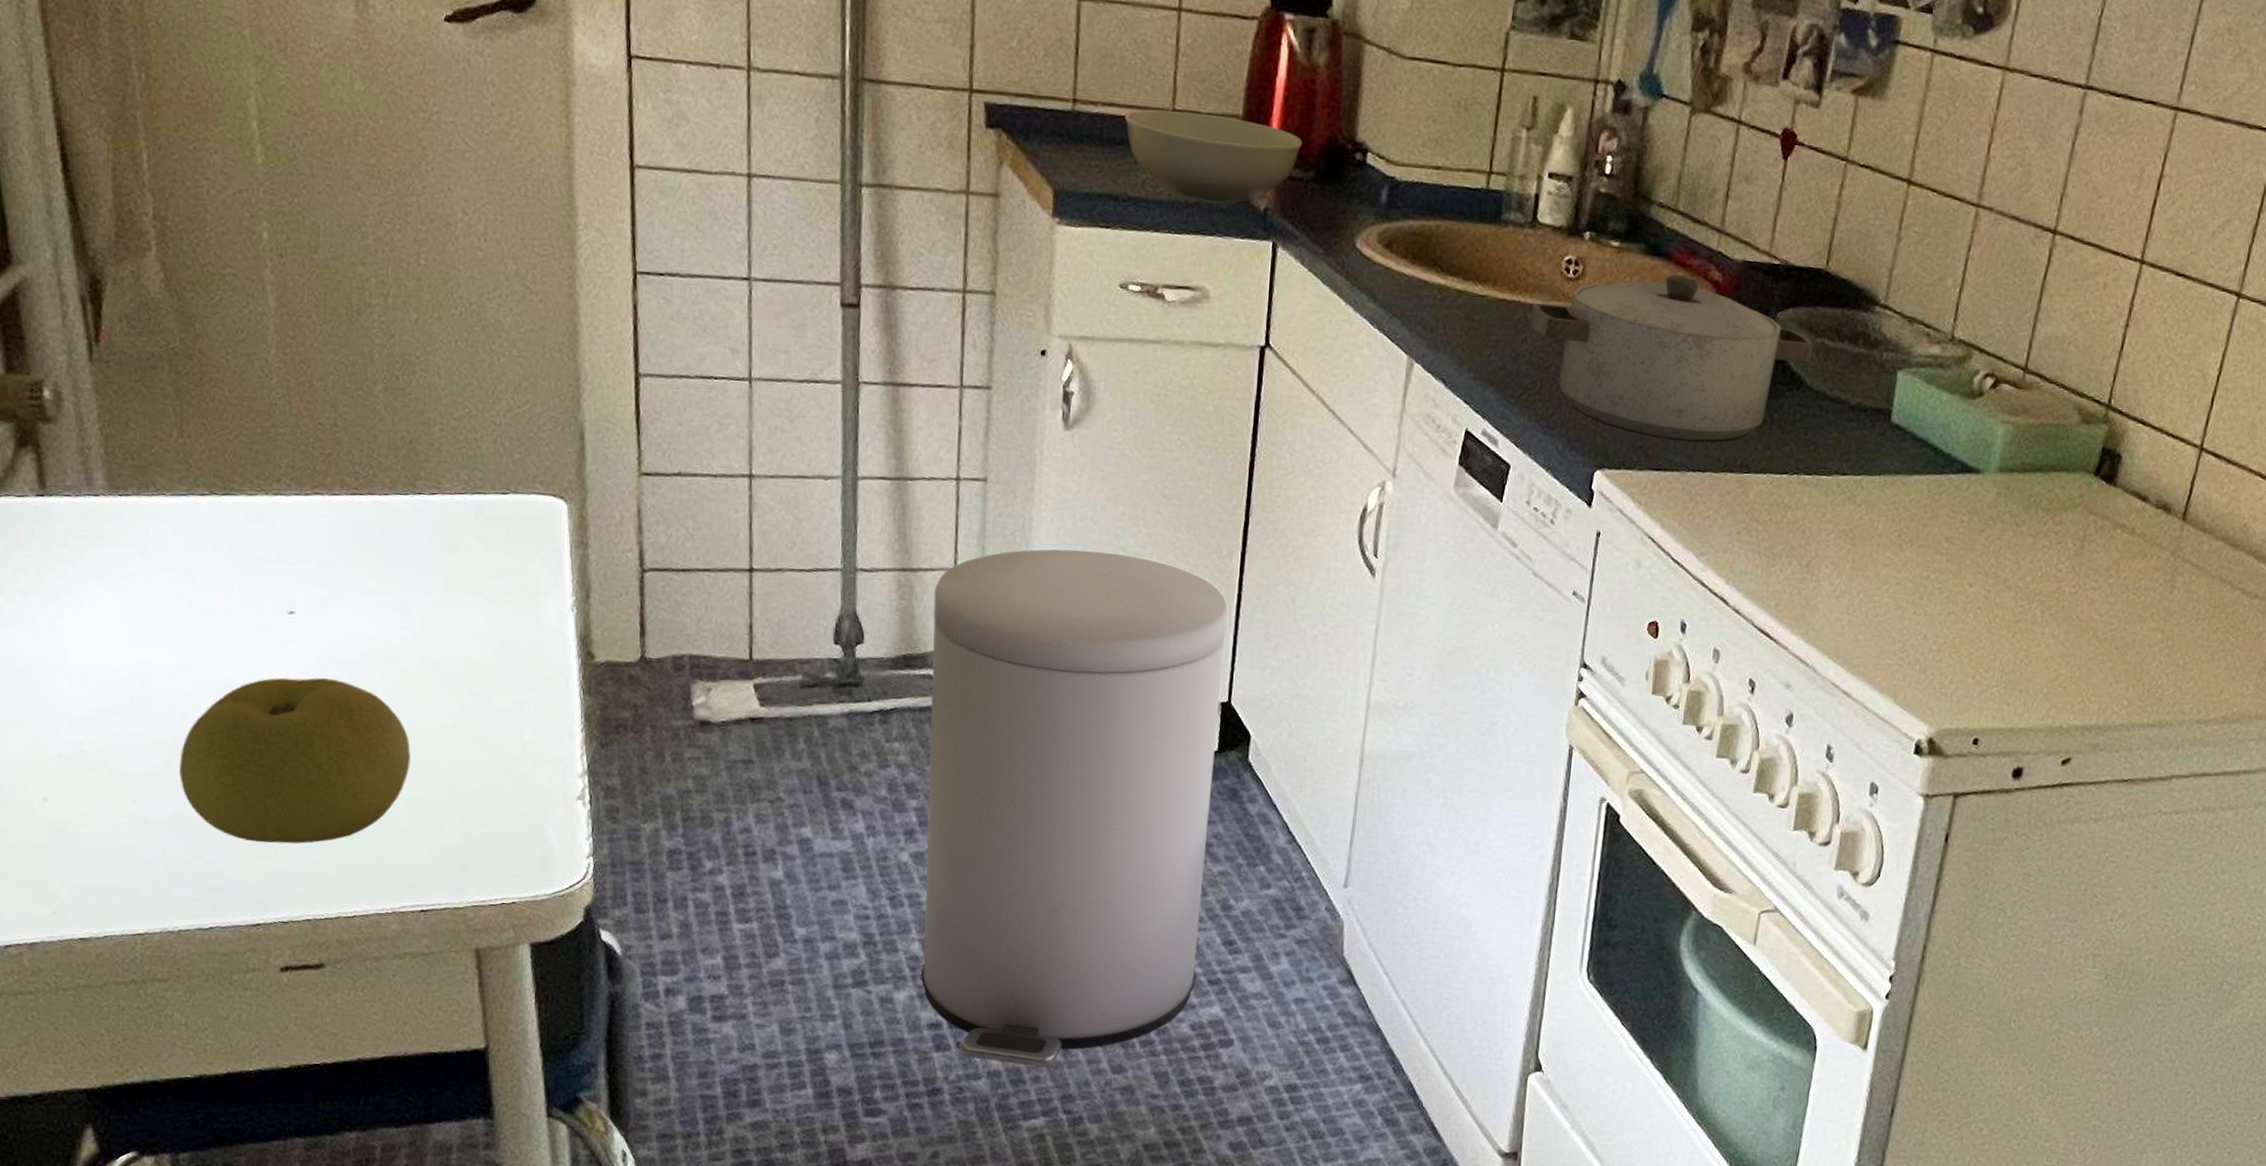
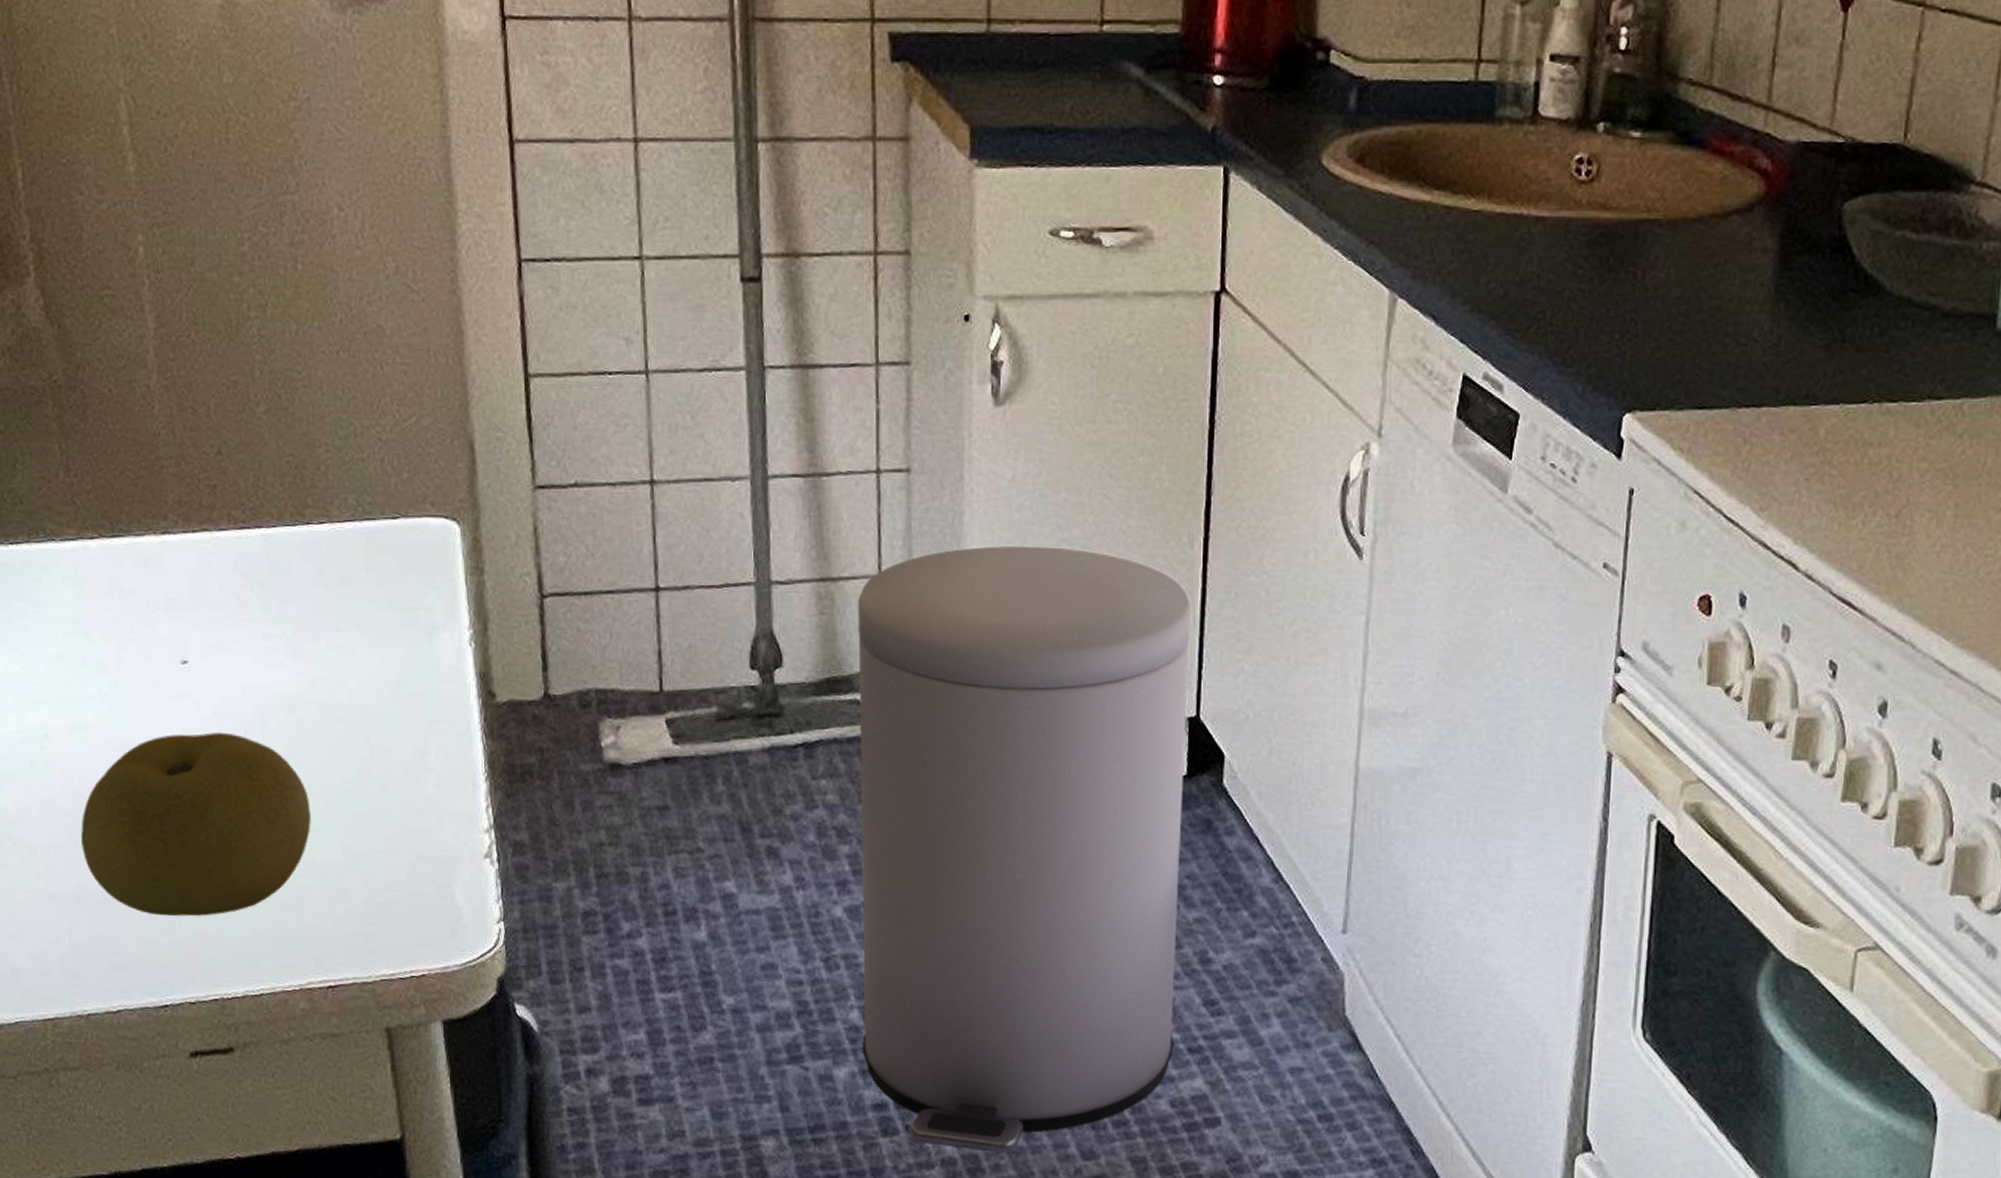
bowl: present [1124,109,1303,204] -> none [1046,21,1254,126]
cooking pot: present [1529,273,1814,443] -> none [1535,165,1893,371]

